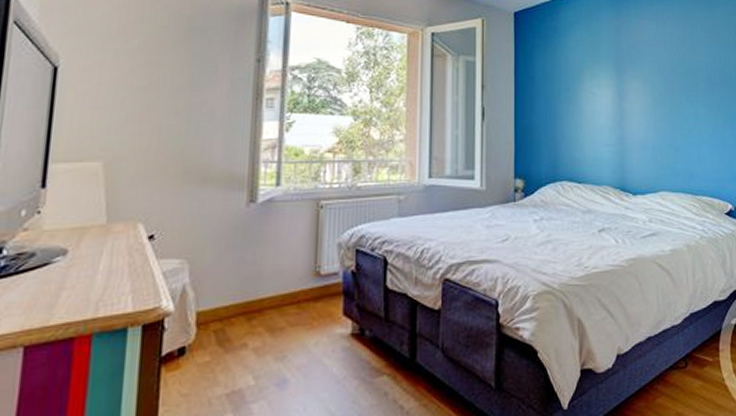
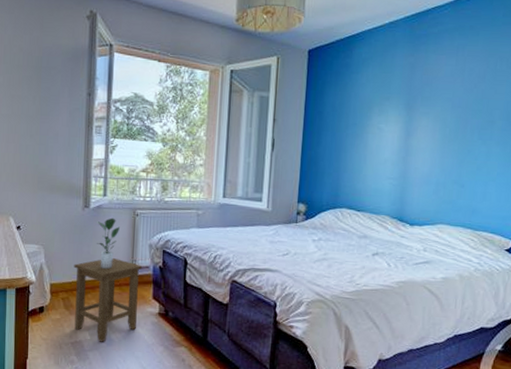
stool: none [232,265,329,387] -> present [74,257,143,342]
potted plant: none [265,213,298,283] -> present [96,218,120,270]

